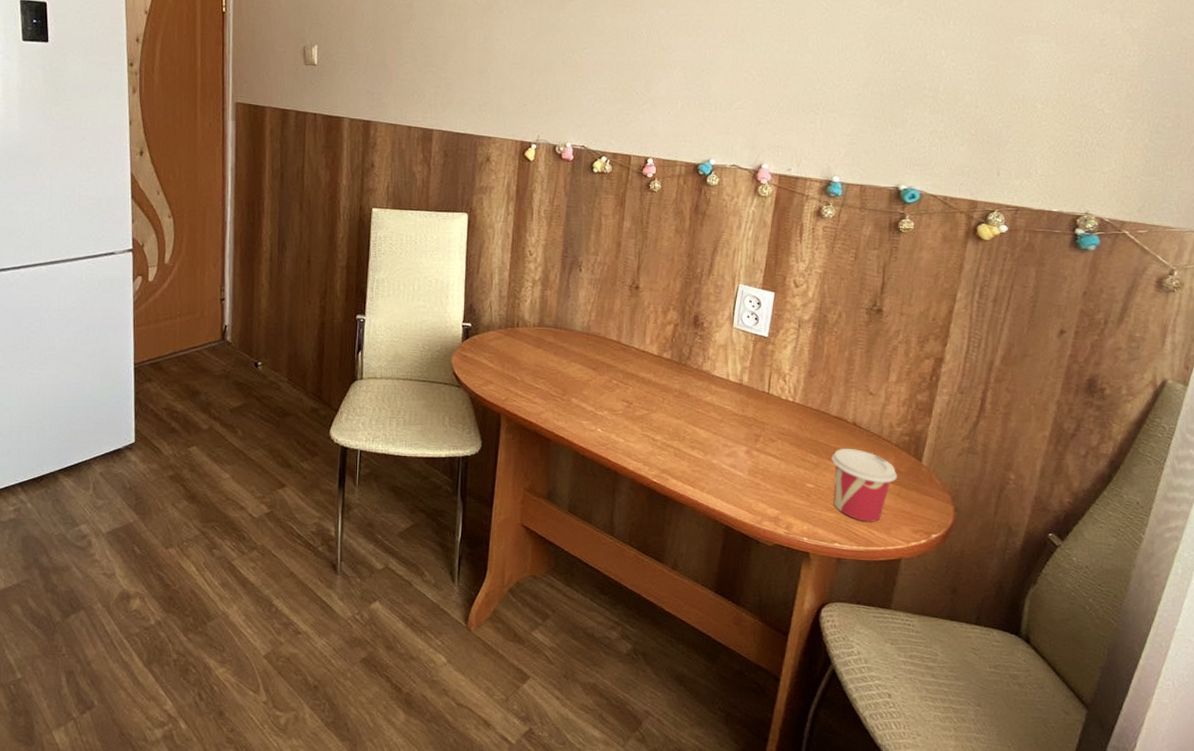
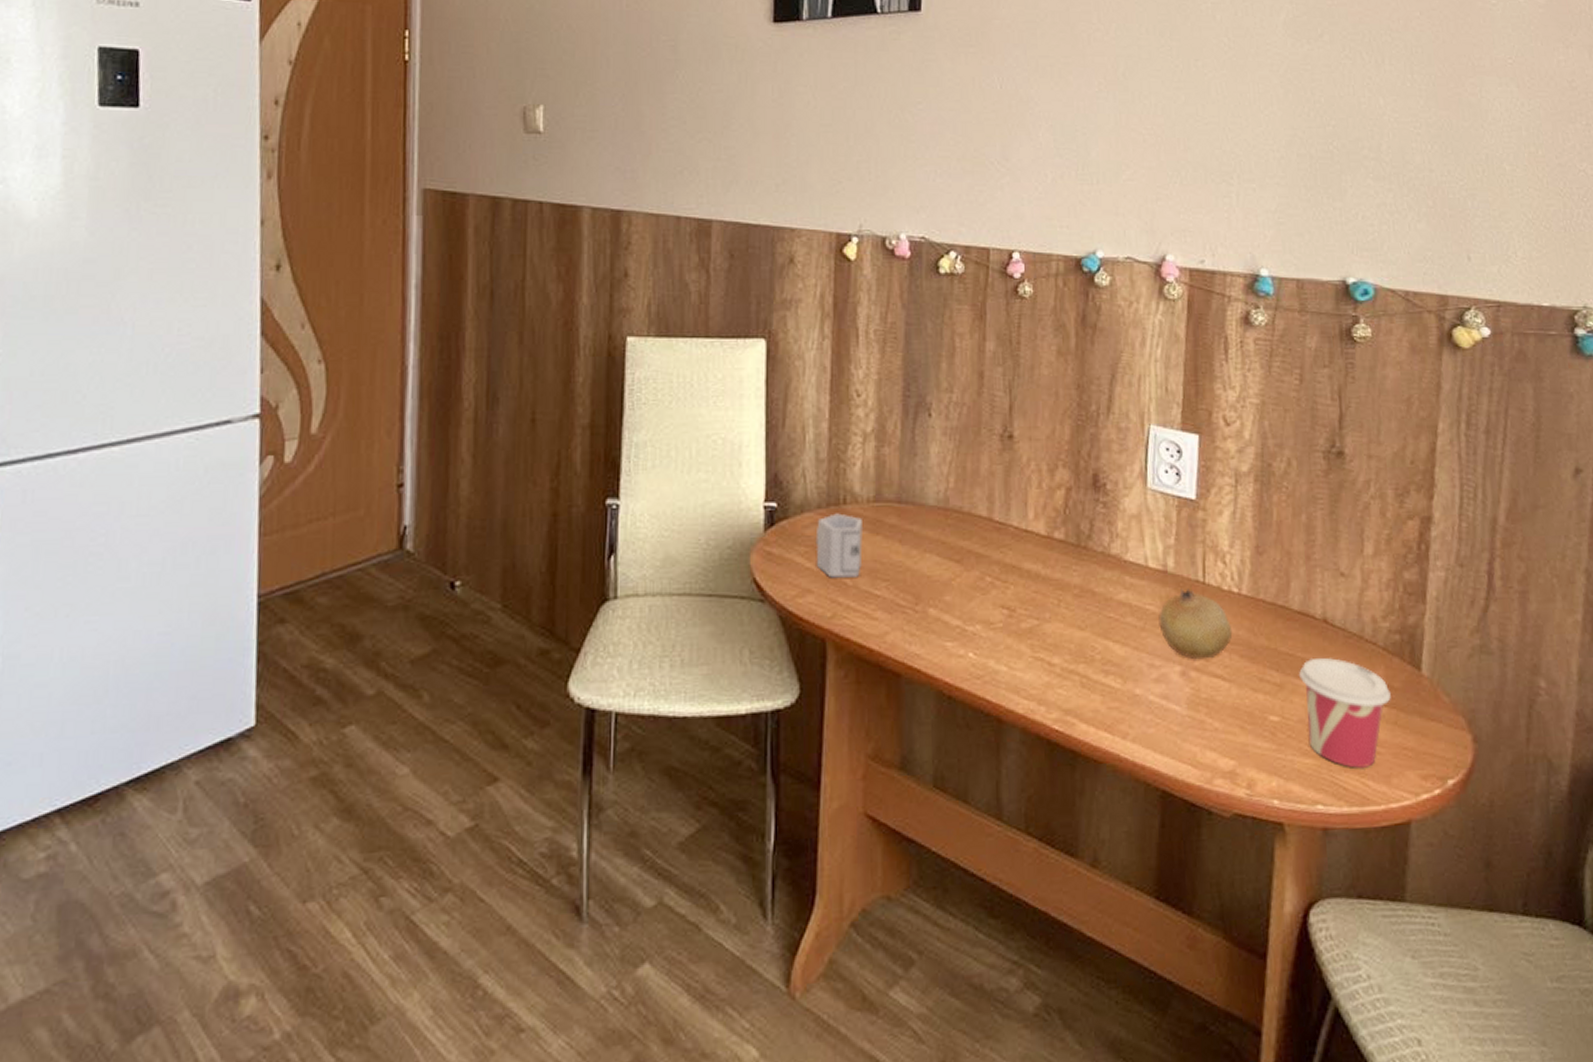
cup: none [496,333,530,375] -> present [815,513,864,578]
fruit: none [733,396,786,444] -> present [1158,589,1233,660]

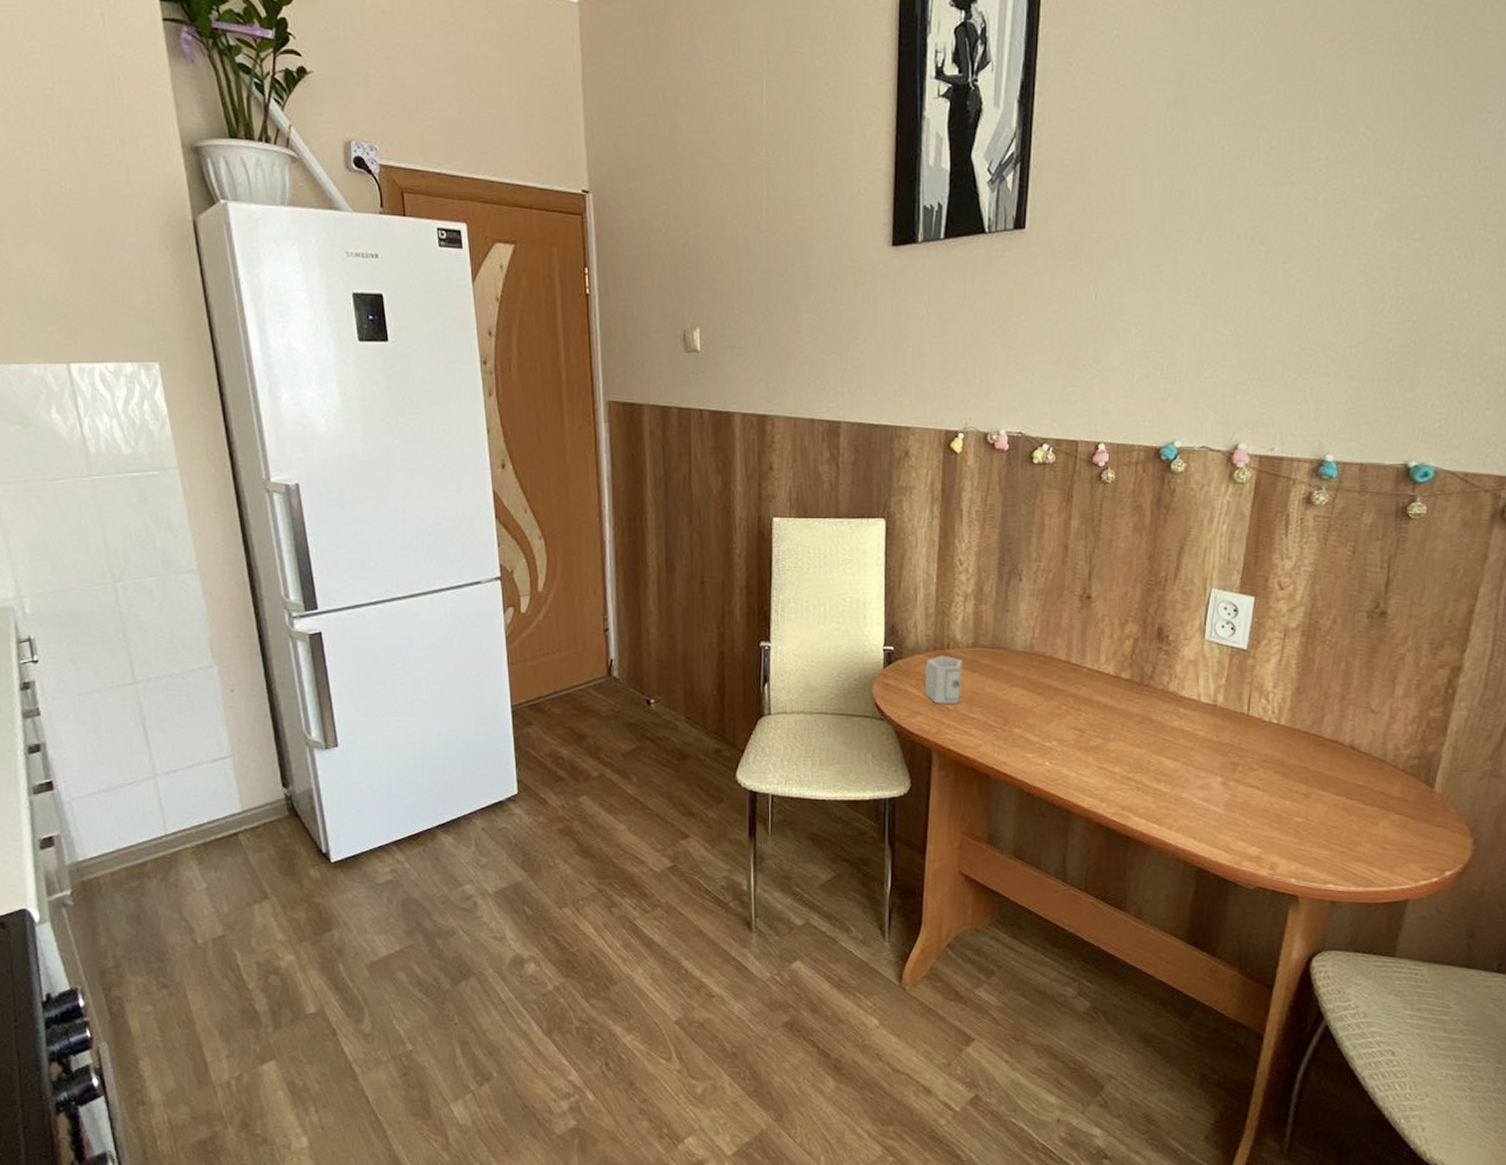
fruit: present [1158,589,1233,660] -> none [1206,719,1269,773]
cup: present [1299,658,1391,769] -> none [1324,776,1404,860]

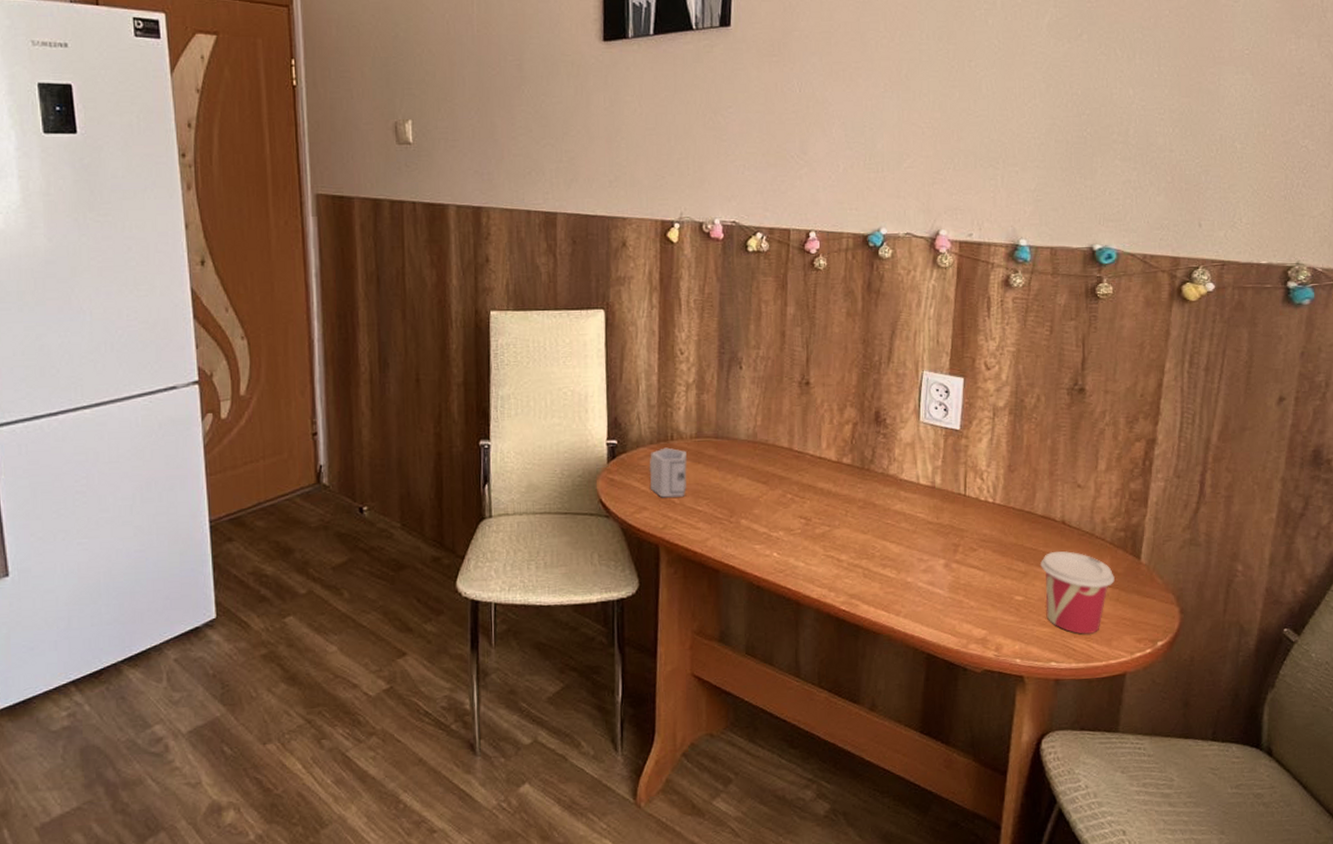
cup: none [1324,776,1404,860] -> present [1040,551,1115,635]

